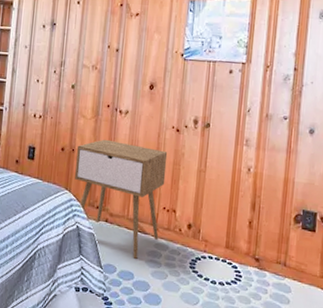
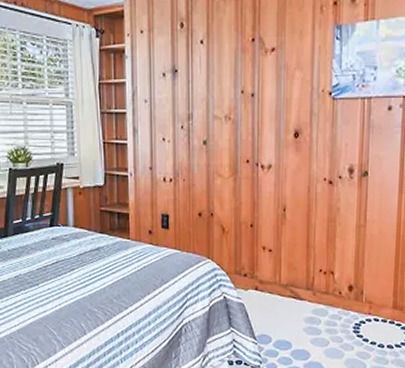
nightstand: present [75,139,168,259] -> none [215,199,321,327]

